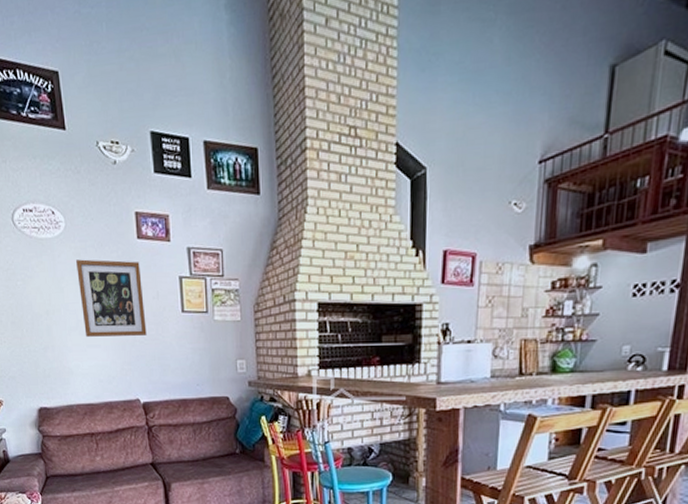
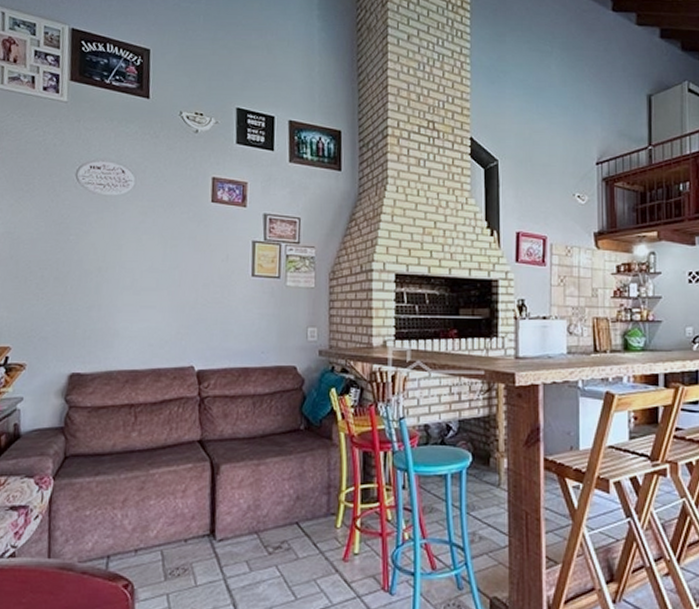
wall art: present [76,259,147,337] -> none [140,218,212,298]

